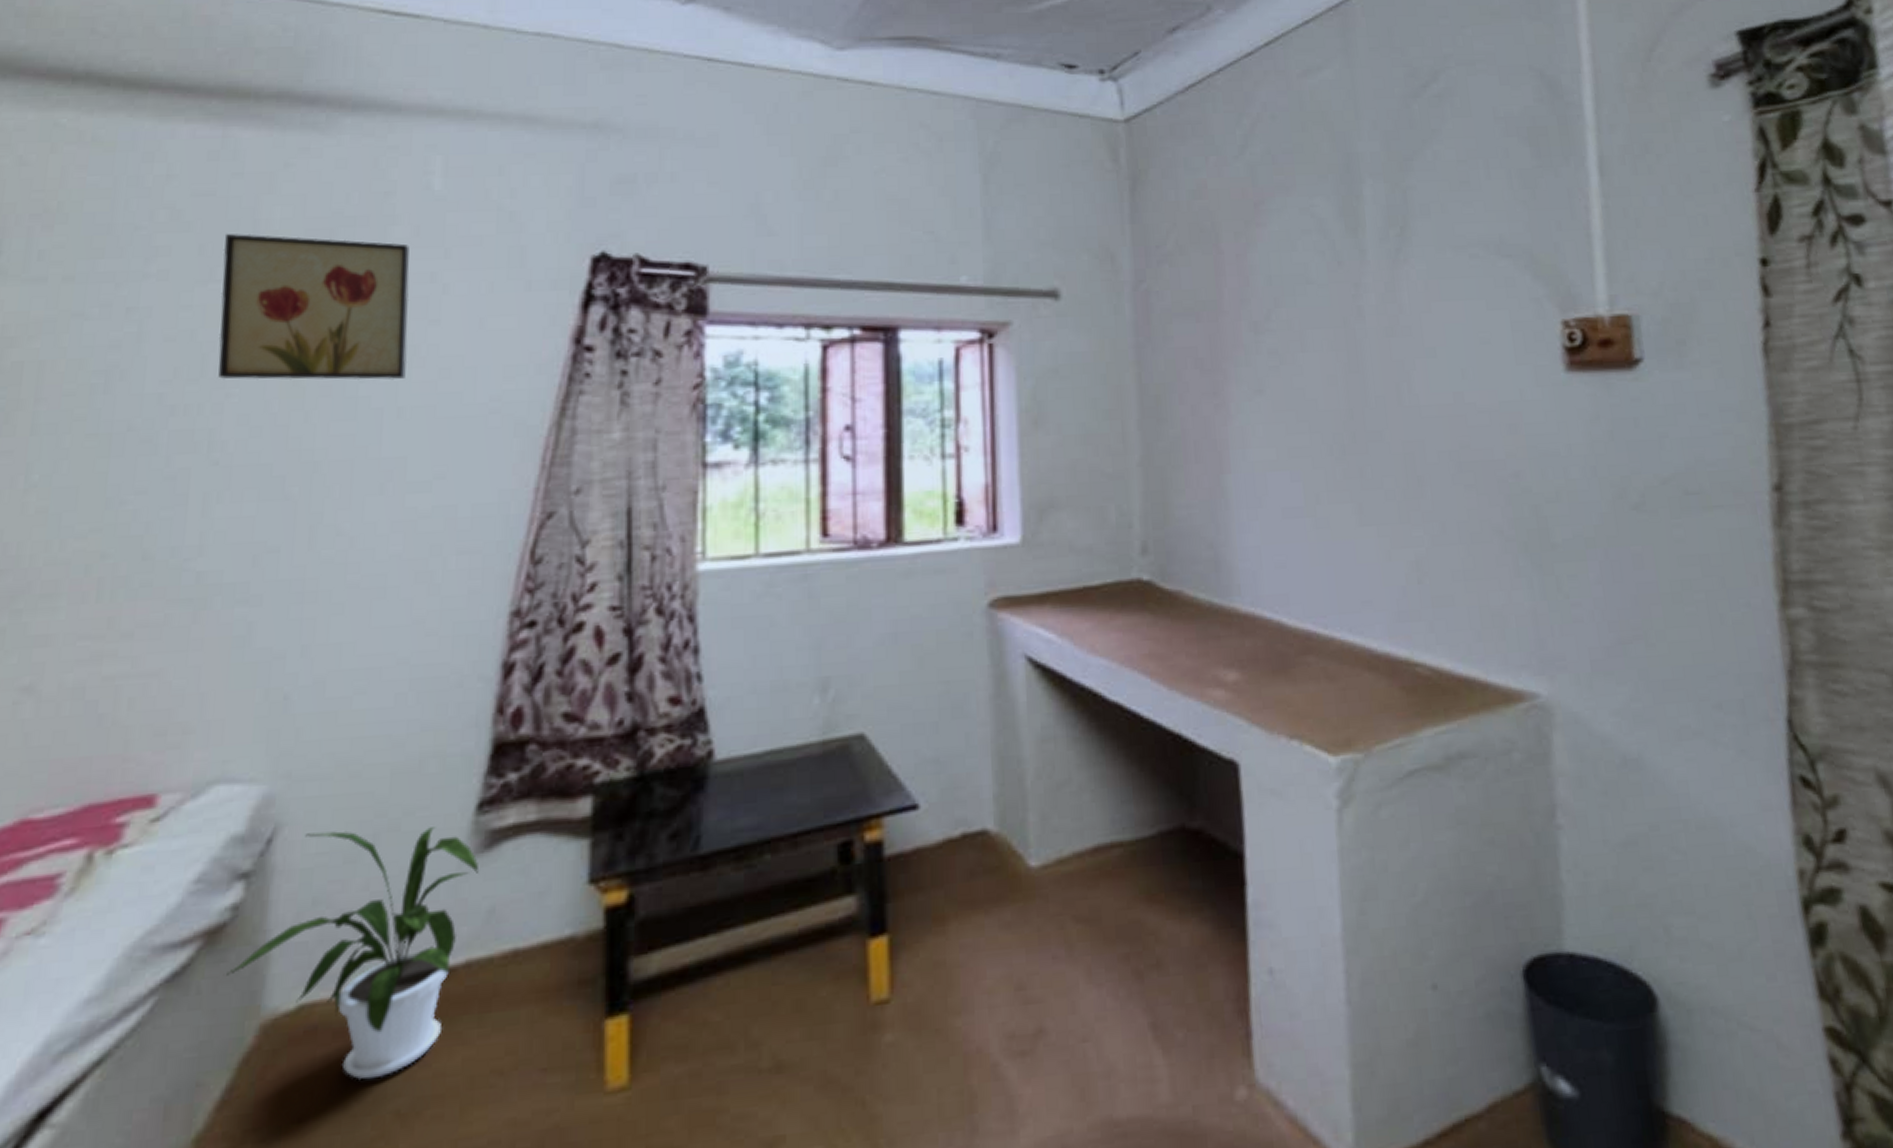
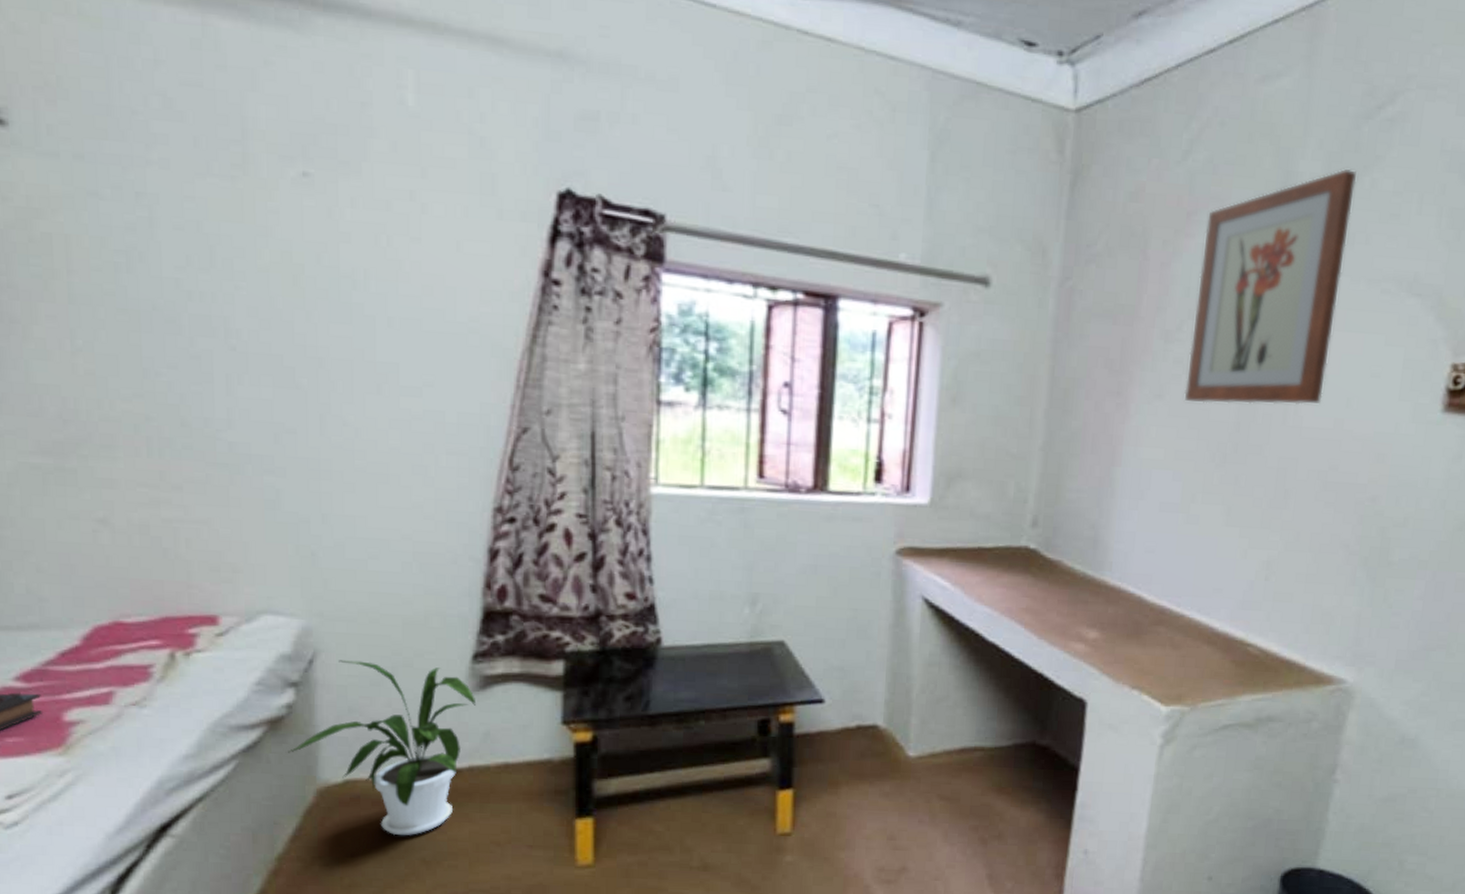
wall art: present [218,233,410,380] -> none [216,127,393,291]
wall art: none [1276,144,1435,394] -> present [1184,168,1356,405]

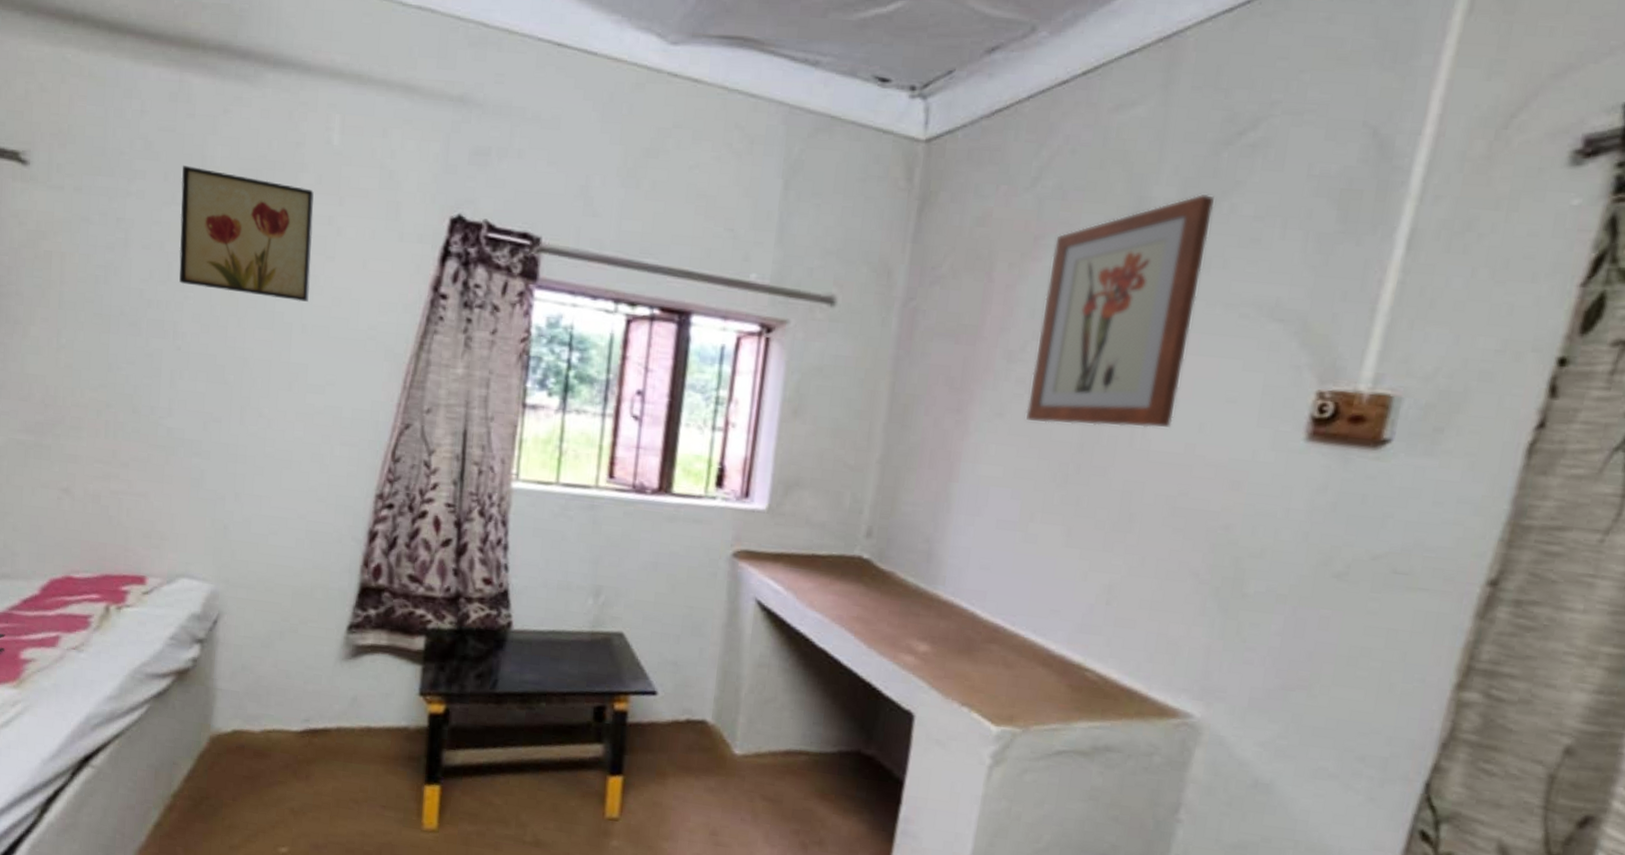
wall art: none [216,127,393,291] -> present [179,164,314,302]
house plant: present [288,660,477,836] -> none [190,622,348,786]

